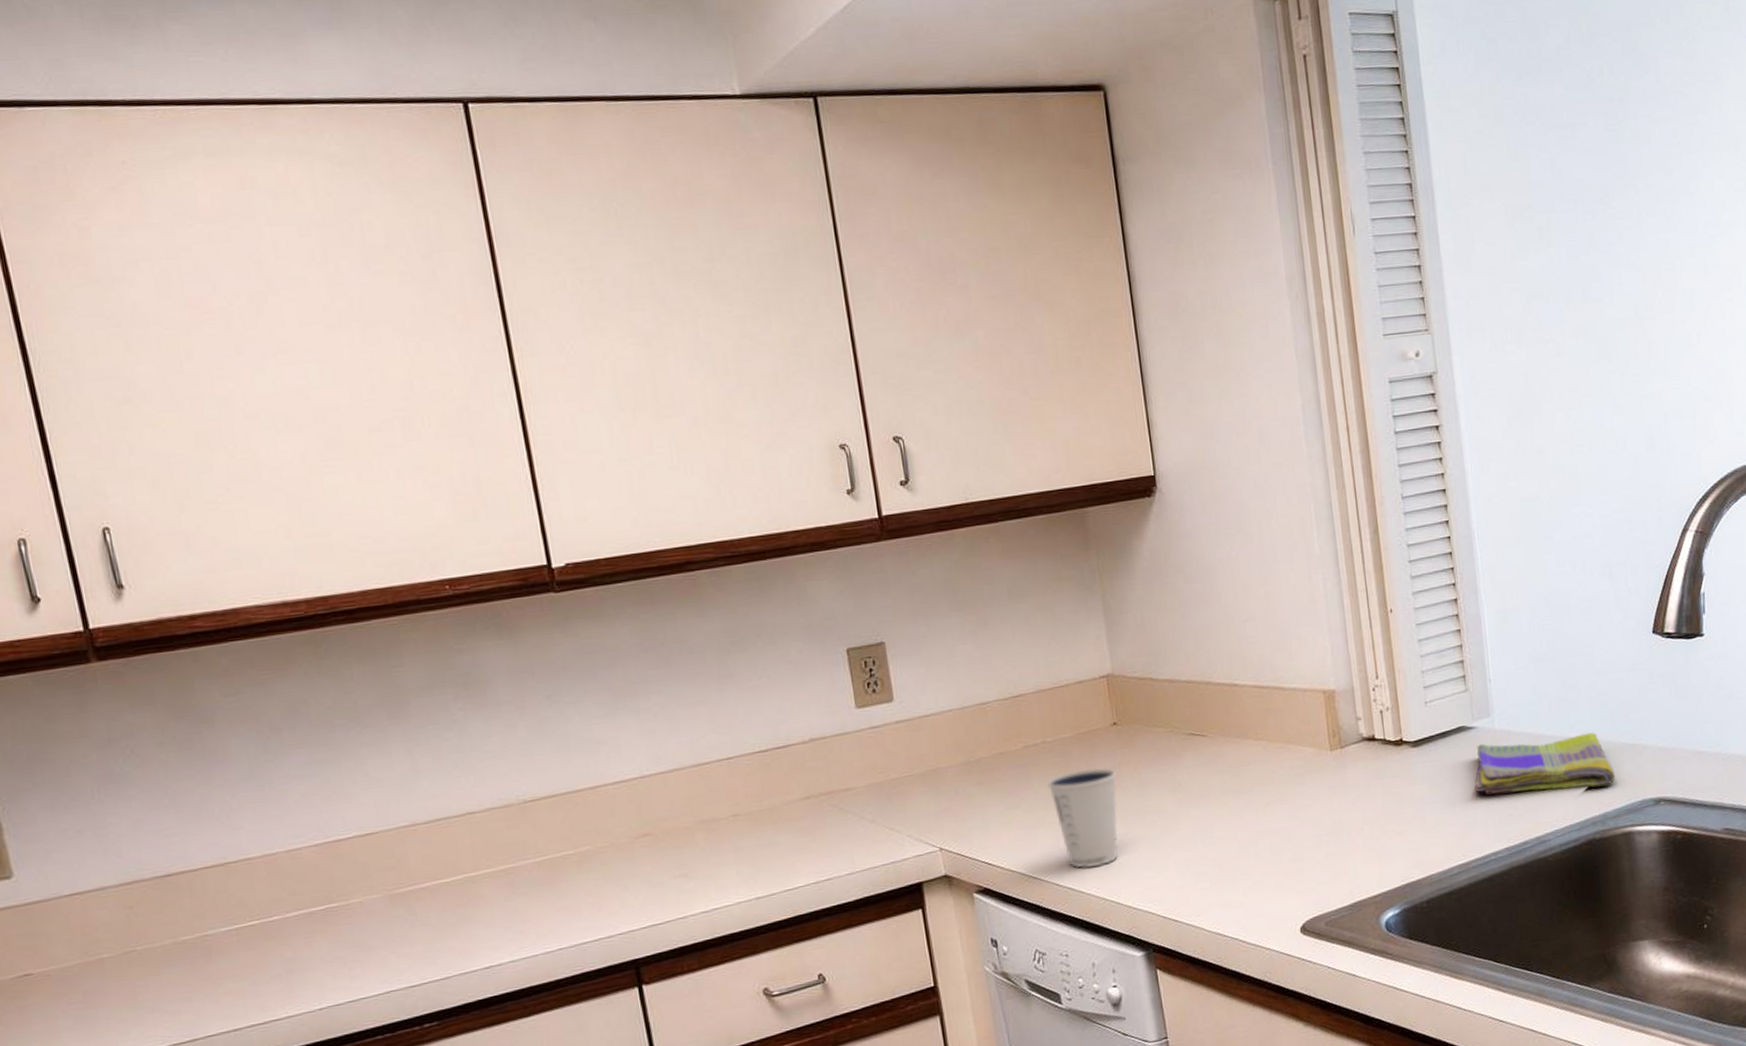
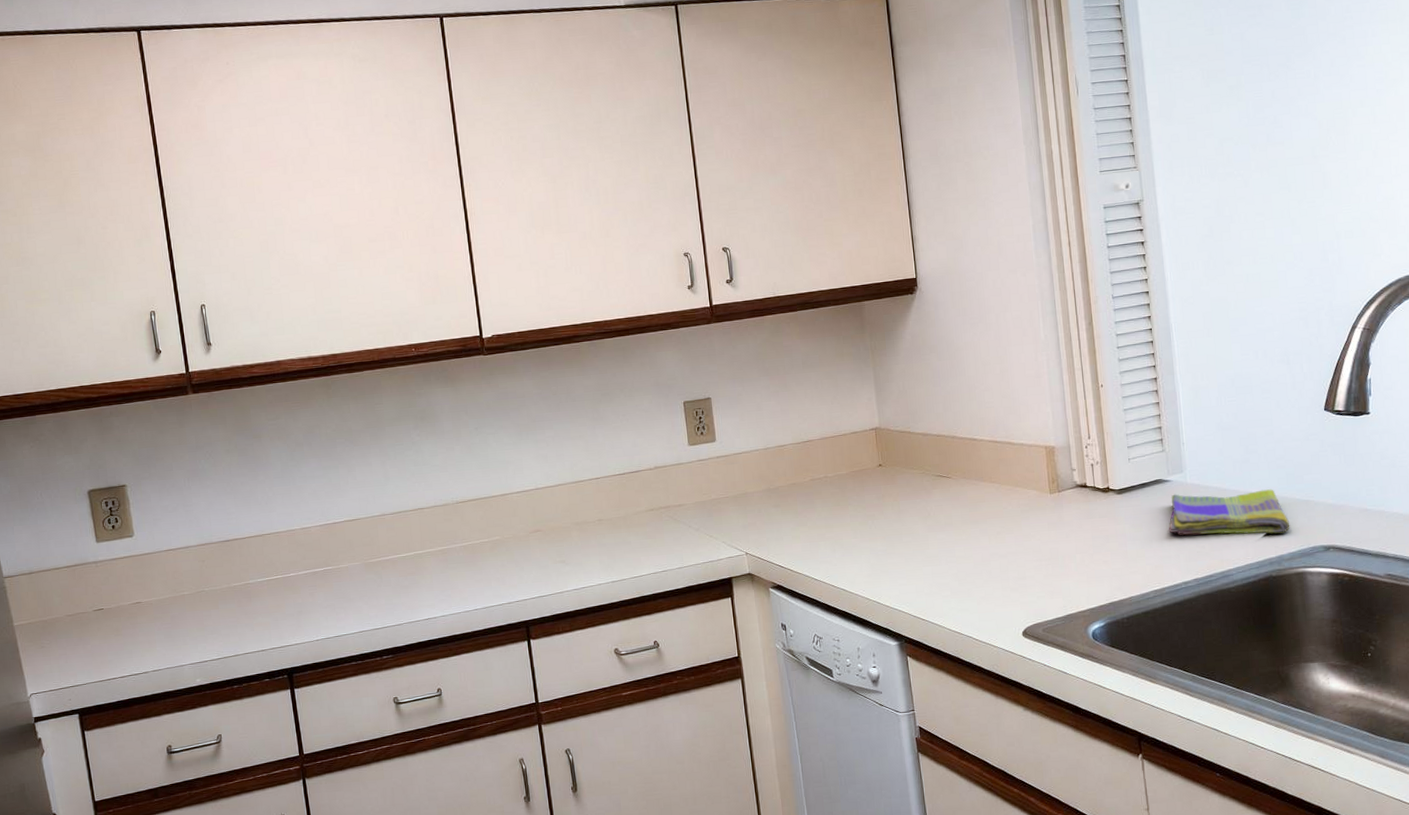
dixie cup: present [1047,768,1118,868] -> none [827,499,881,574]

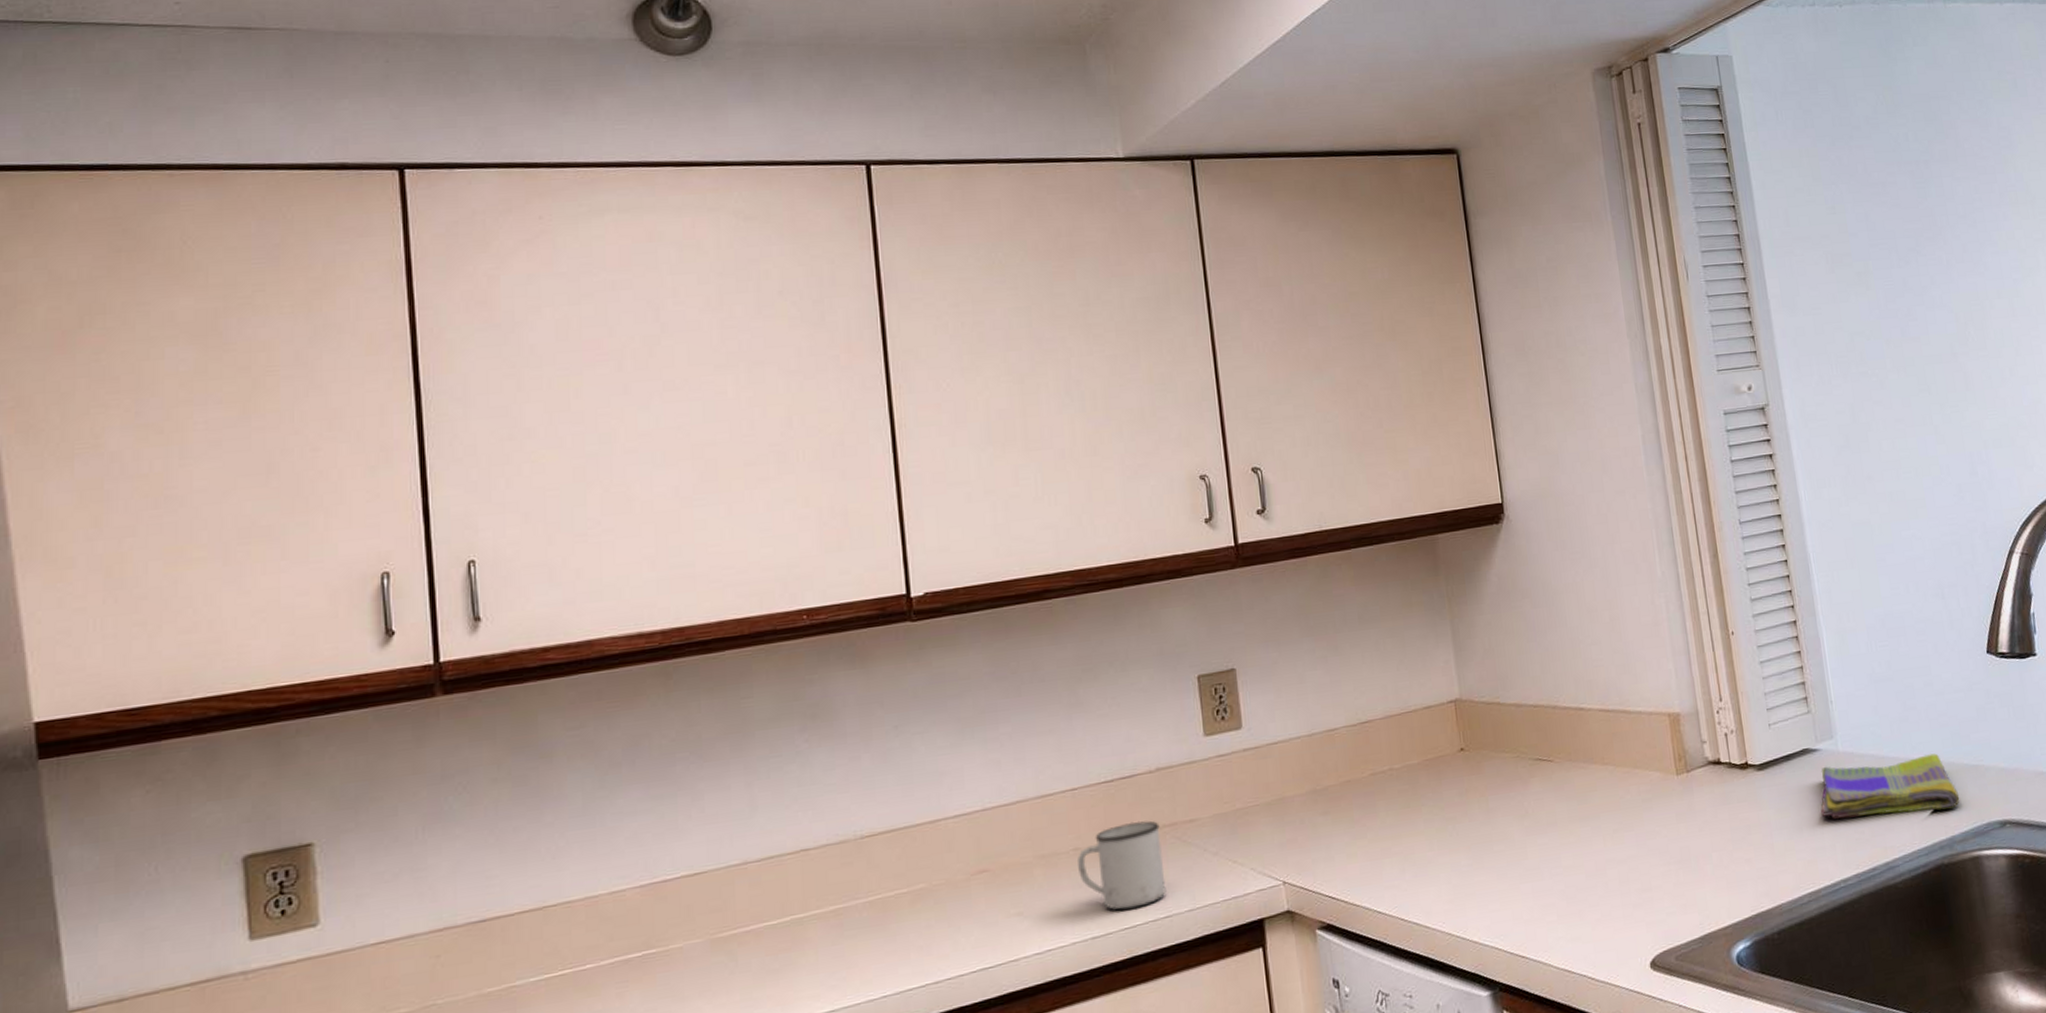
mug: none [601,503,663,564] -> present [1078,820,1166,910]

